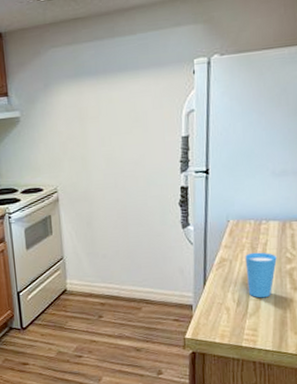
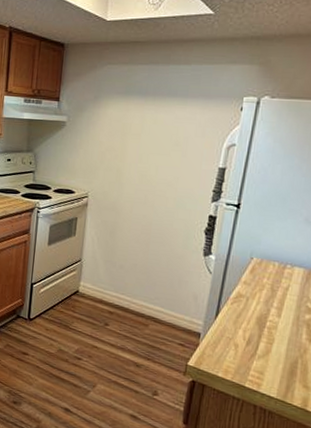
cup: present [245,252,277,298] -> none [260,294,297,343]

